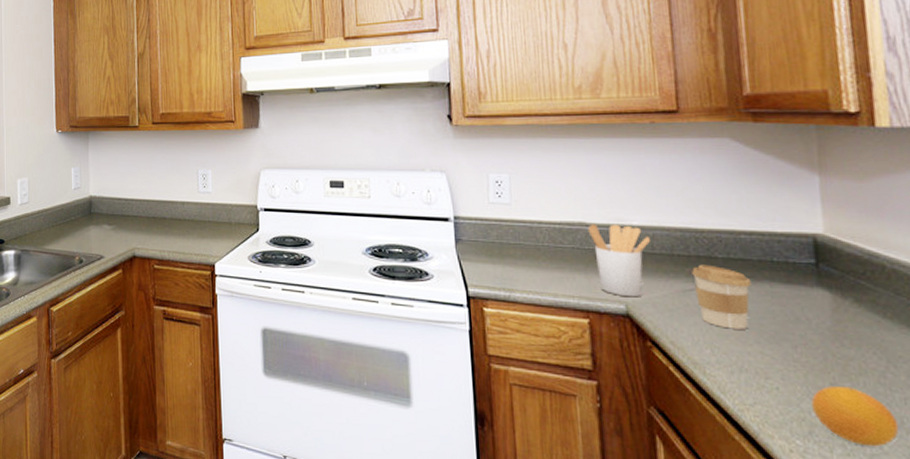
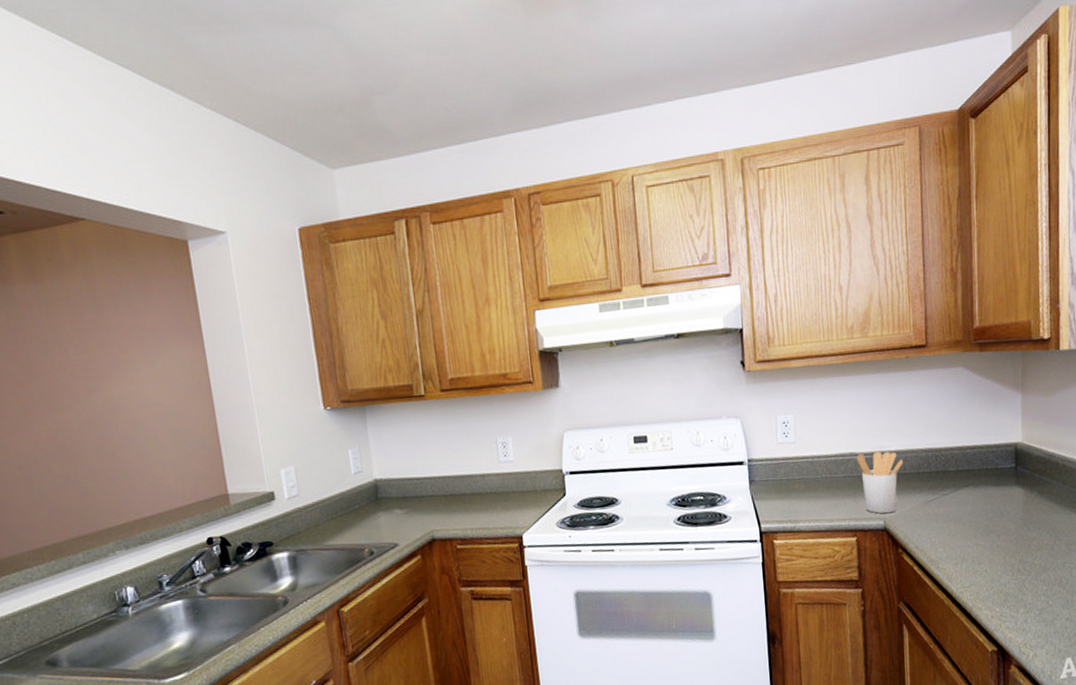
coffee cup: present [692,264,752,329] -> none [932,478,973,529]
fruit: present [810,386,899,447] -> none [1006,561,1058,604]

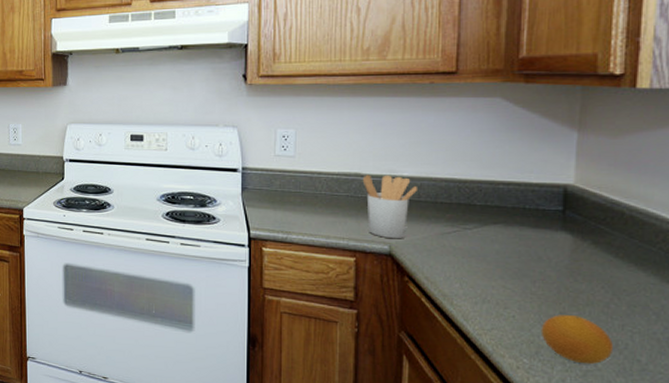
fruit: none [1006,561,1058,604] -> present [540,315,613,365]

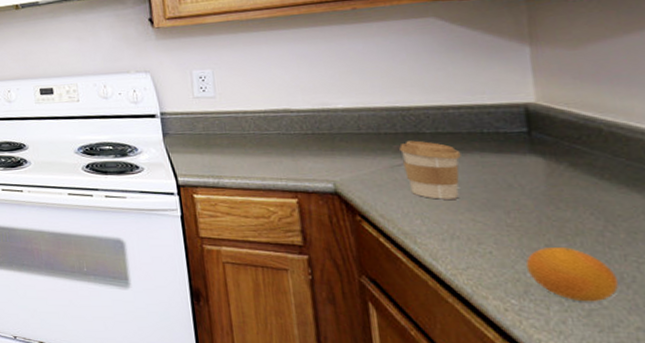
utensil holder: present [362,174,419,239] -> none [292,108,357,176]
coffee cup: none [452,211,503,267] -> present [399,140,461,200]

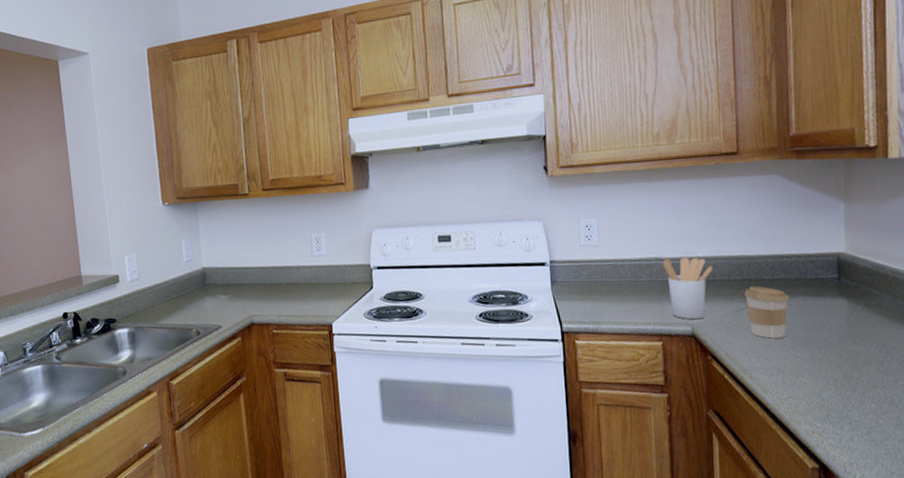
utensil holder: none [292,108,357,176] -> present [662,257,713,320]
fruit: present [525,247,618,302] -> none [829,376,890,422]

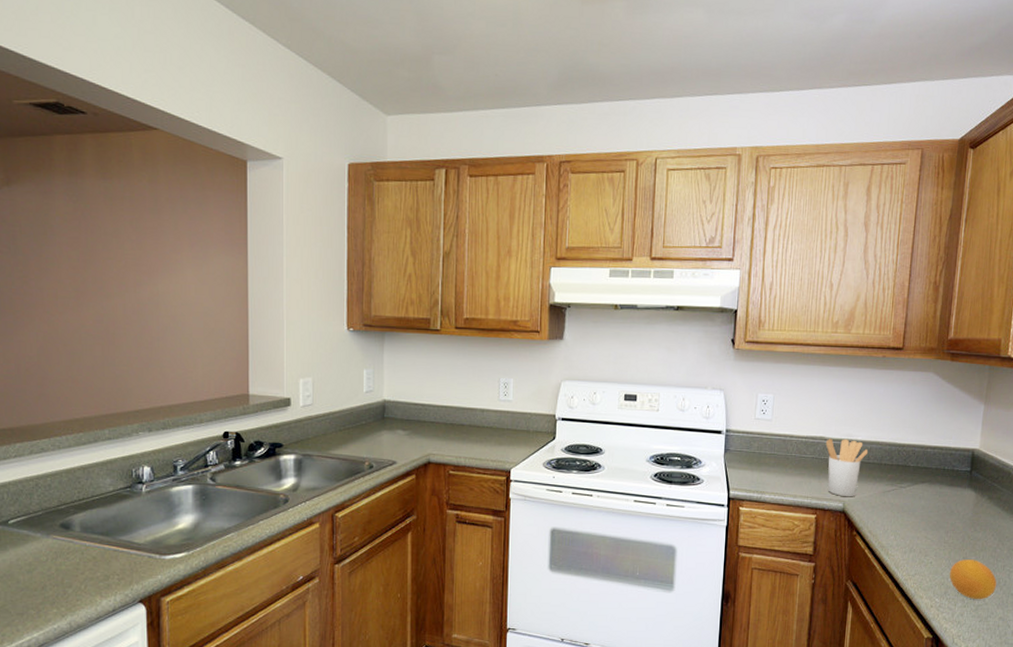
coffee cup: present [744,286,790,339] -> none [891,471,929,520]
fruit: none [829,376,890,422] -> present [949,559,997,600]

